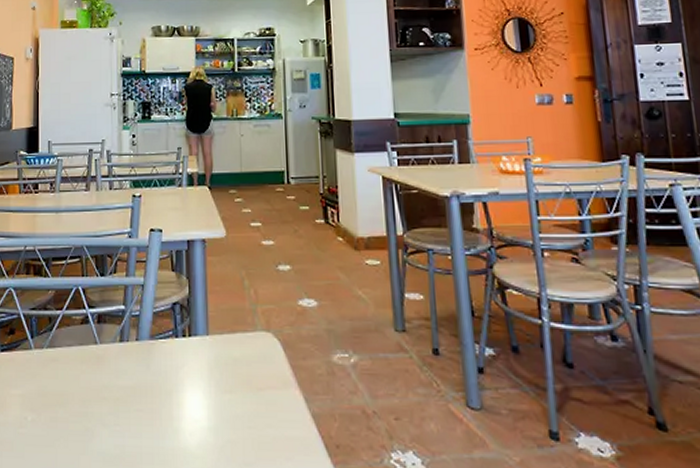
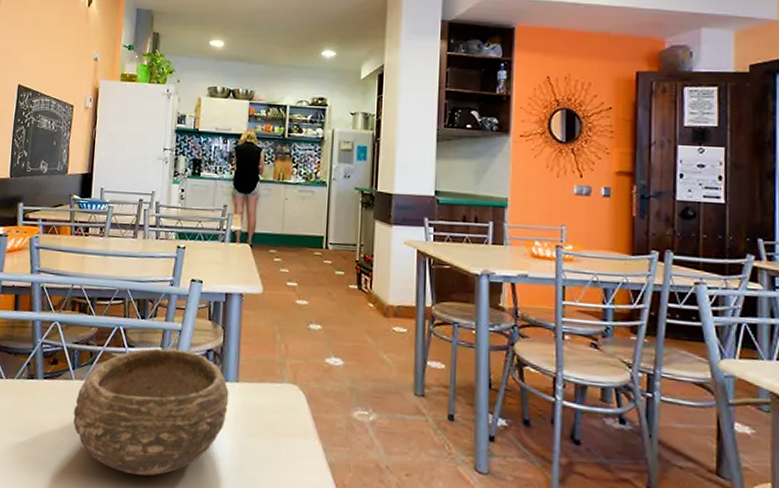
bowl: none [35,305,200,448] -> present [73,348,229,476]

